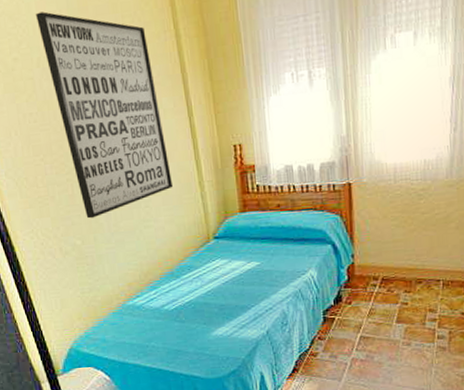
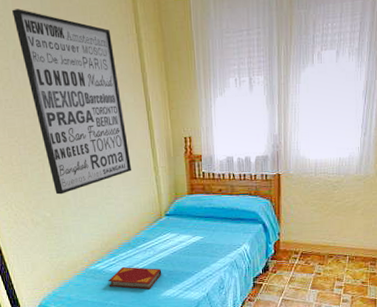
hardback book: none [149,301,212,328] -> present [108,267,162,290]

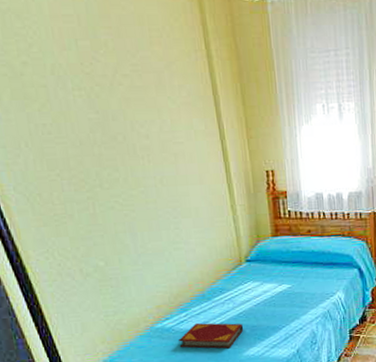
wall art: present [12,9,131,195] -> none [49,14,204,239]

